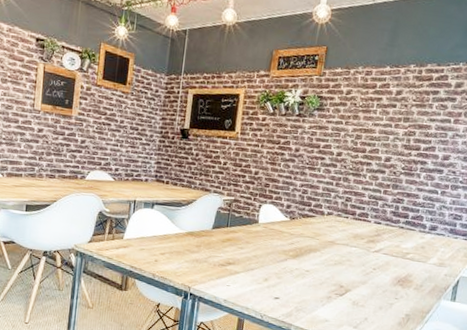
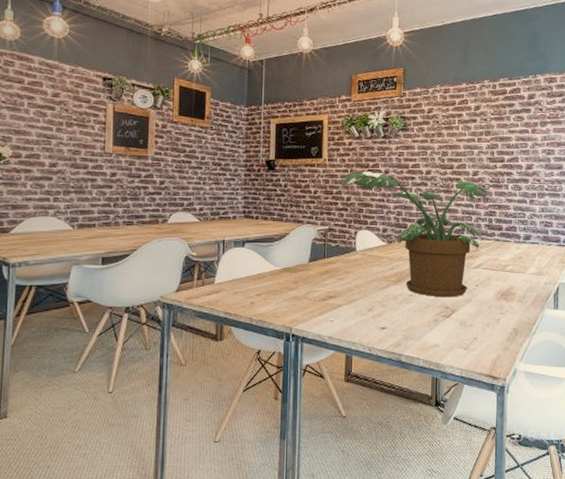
potted plant: none [251,147,400,278] -> present [342,171,489,297]

